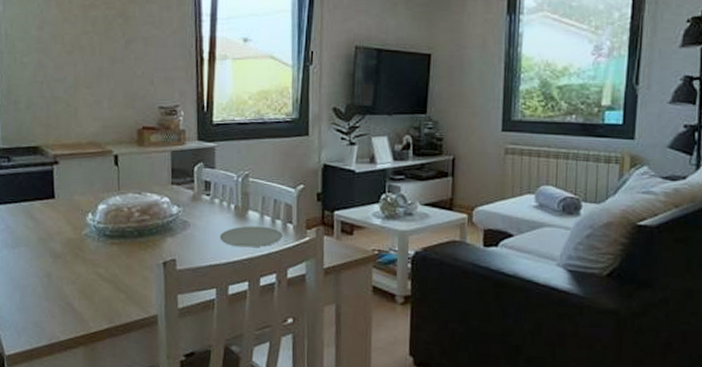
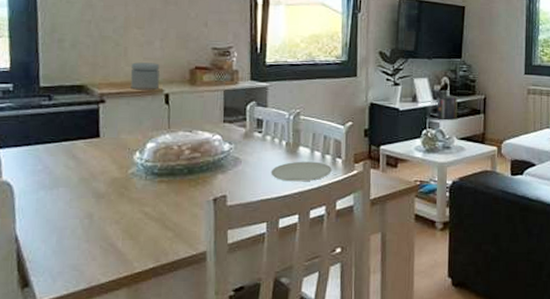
jar: none [81,123,109,153] -> present [131,62,160,92]
books: none [396,156,422,183] -> present [435,95,458,120]

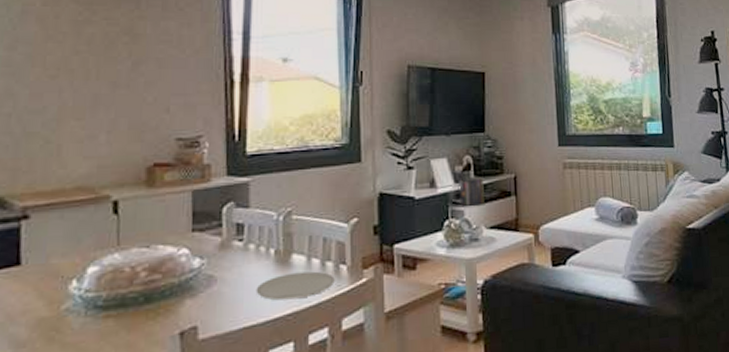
jar: present [131,62,160,92] -> none [65,162,106,200]

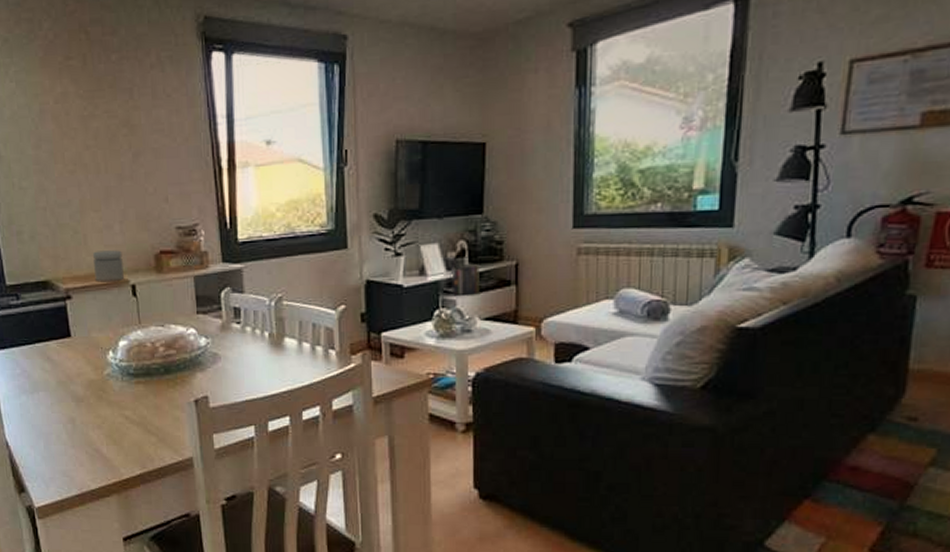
jar: none [65,162,106,200] -> present [92,250,124,284]
plate: present [256,271,335,300] -> none [254,354,325,379]

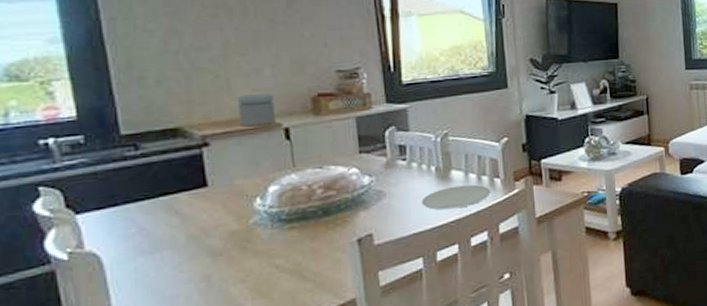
plate: none [254,354,325,379] -> present [421,184,491,210]
books: present [450,264,479,295] -> none [596,99,620,125]

